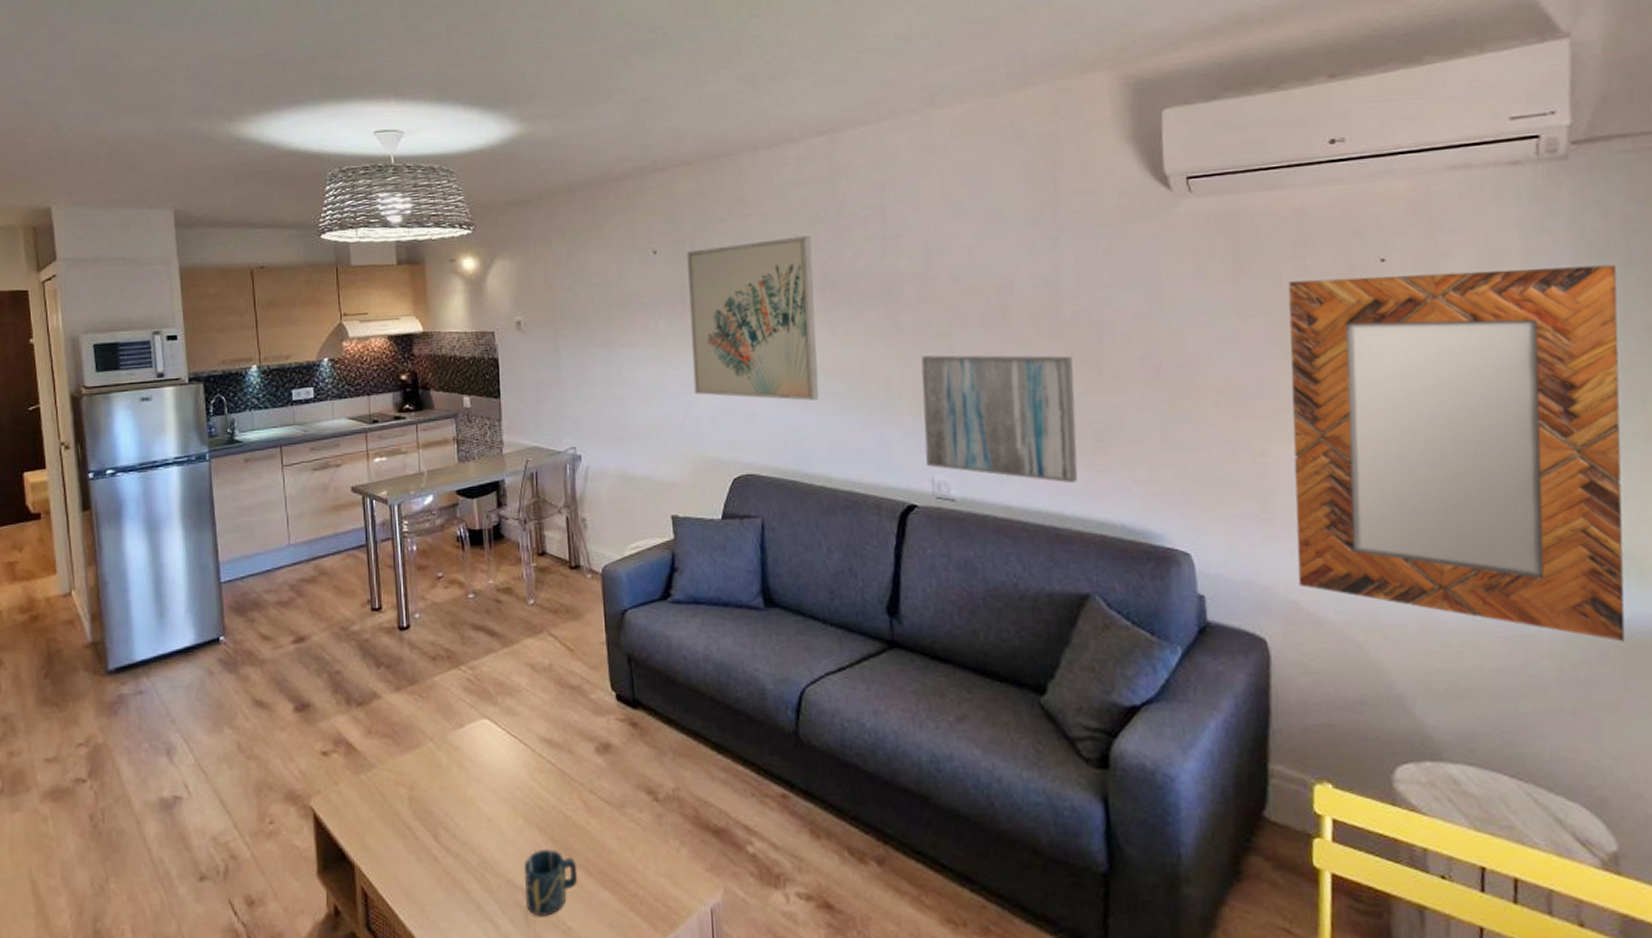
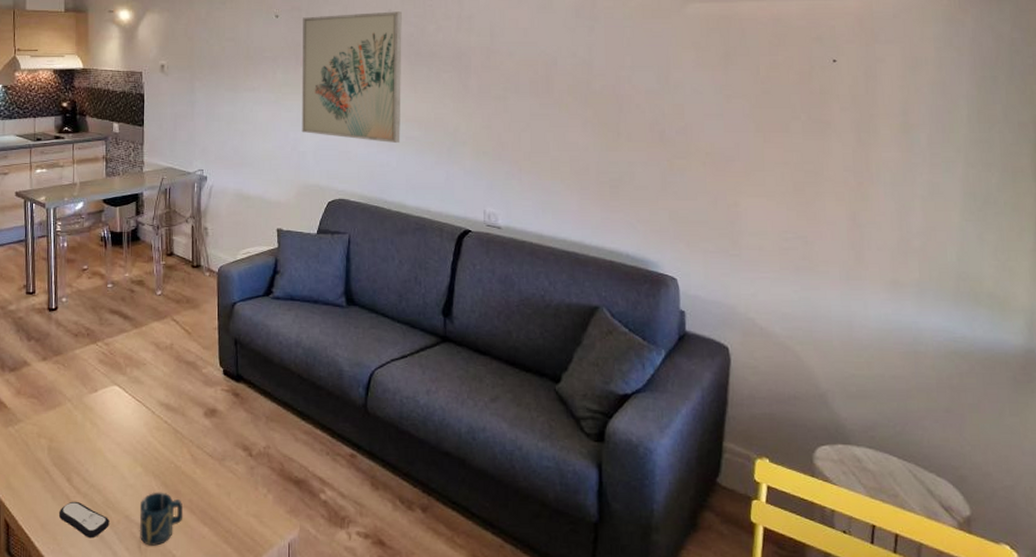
remote control: none [427,863,488,909] -> present [59,501,110,539]
wall art: present [921,354,1078,484] -> none [480,113,599,220]
home mirror: present [1288,264,1625,642] -> none [755,73,1002,360]

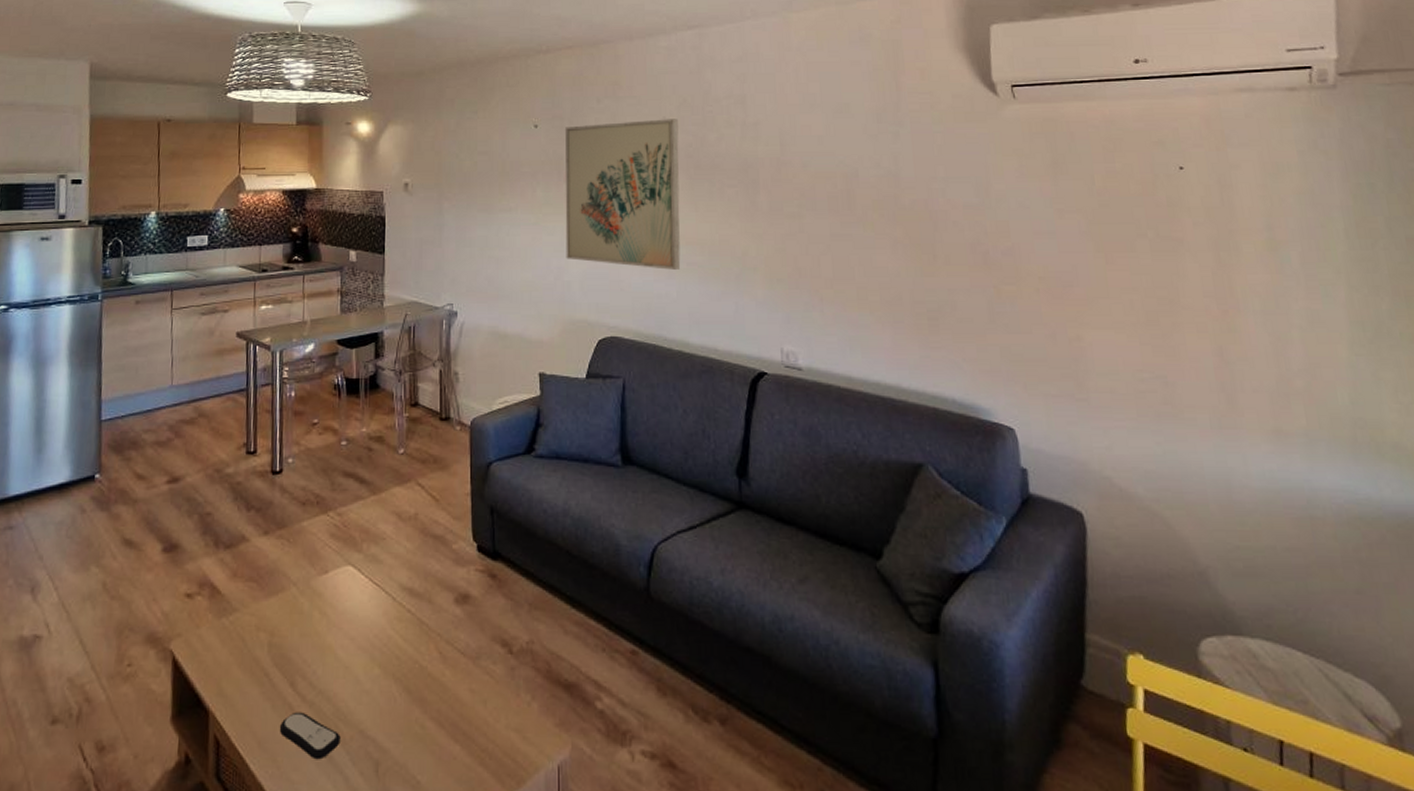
cup: present [139,492,184,546] -> none [376,699,430,769]

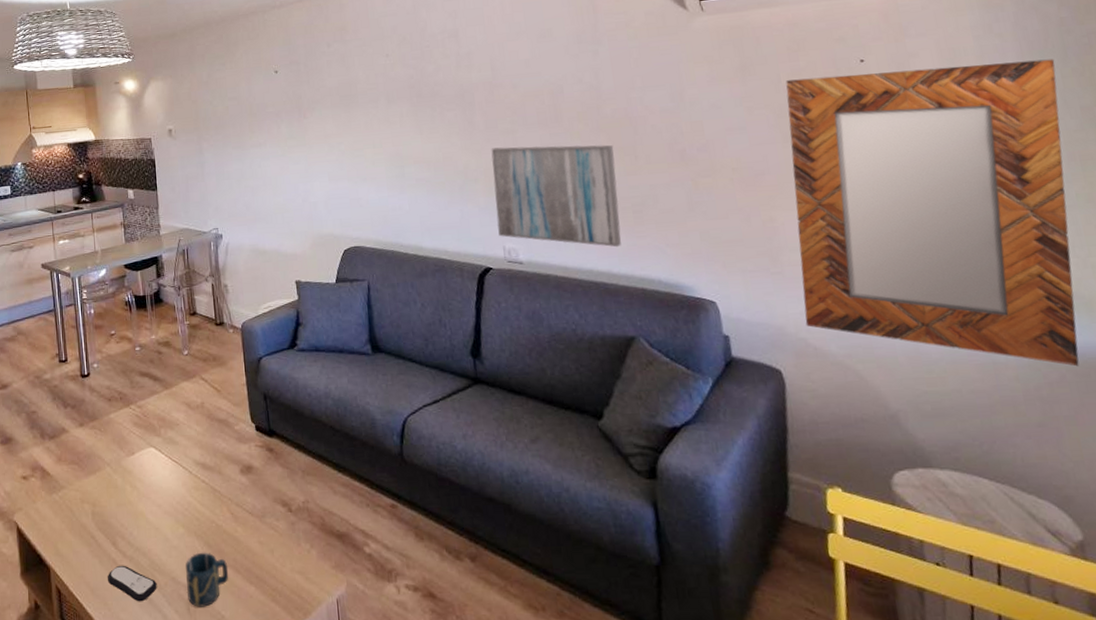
cup: none [376,699,430,769] -> present [185,552,229,607]
wall art: present [565,119,681,270] -> none [302,55,411,186]
wall art: none [774,234,914,359] -> present [491,144,621,248]
home mirror: none [1100,182,1400,527] -> present [785,59,1079,367]

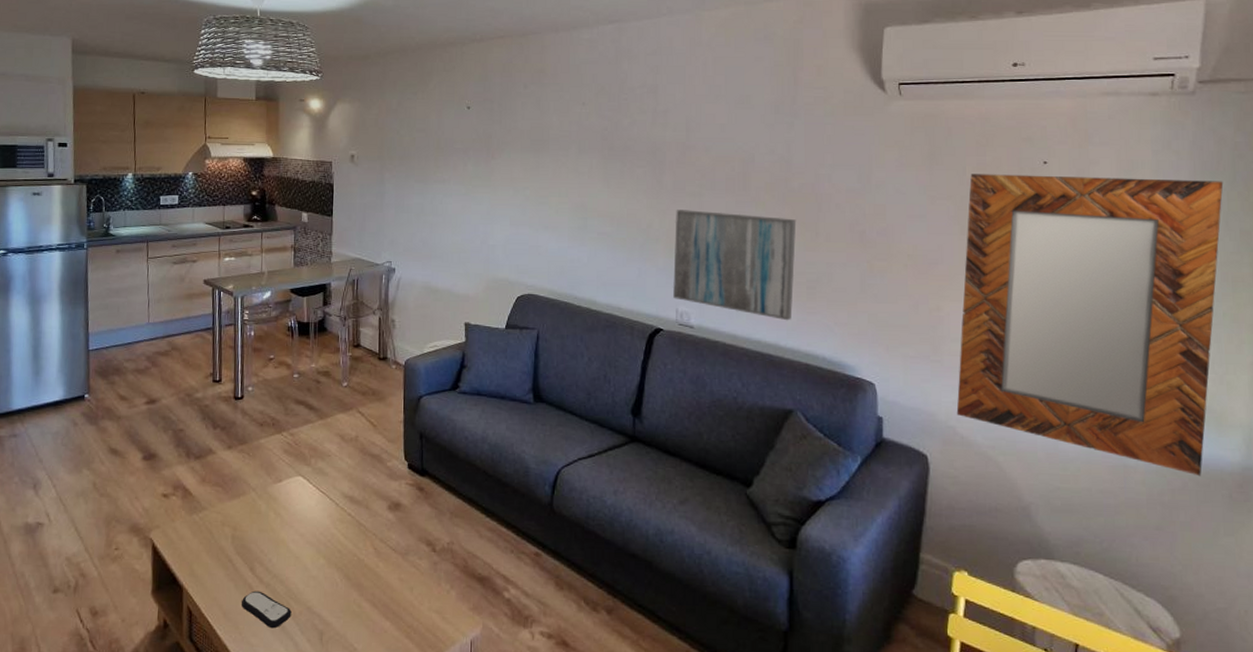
cup: present [185,552,229,607] -> none [321,584,366,639]

